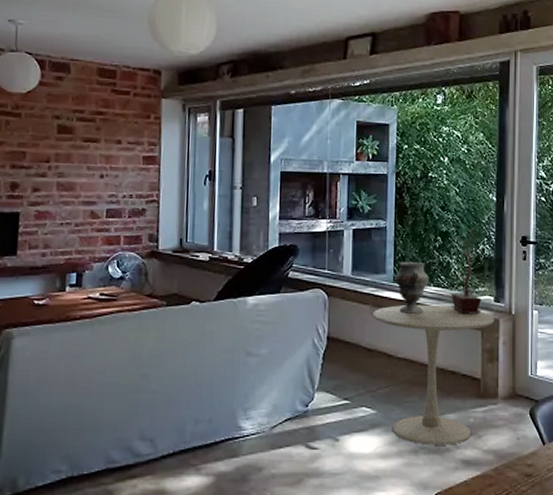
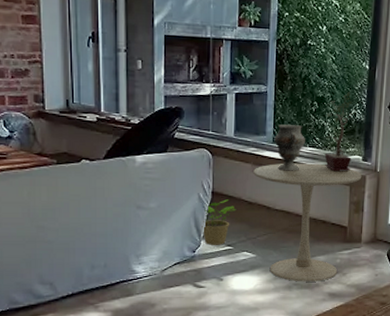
potted plant: none [316,345,354,399] -> present [202,199,237,245]

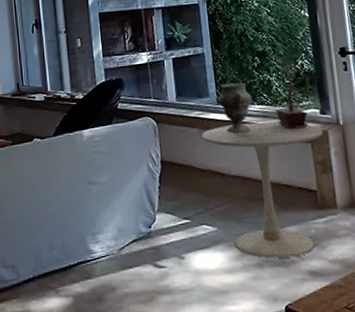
potted plant: present [202,199,237,245] -> none [155,168,189,219]

